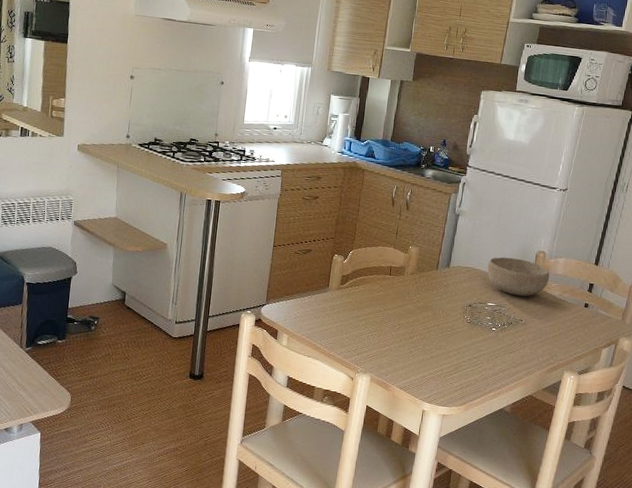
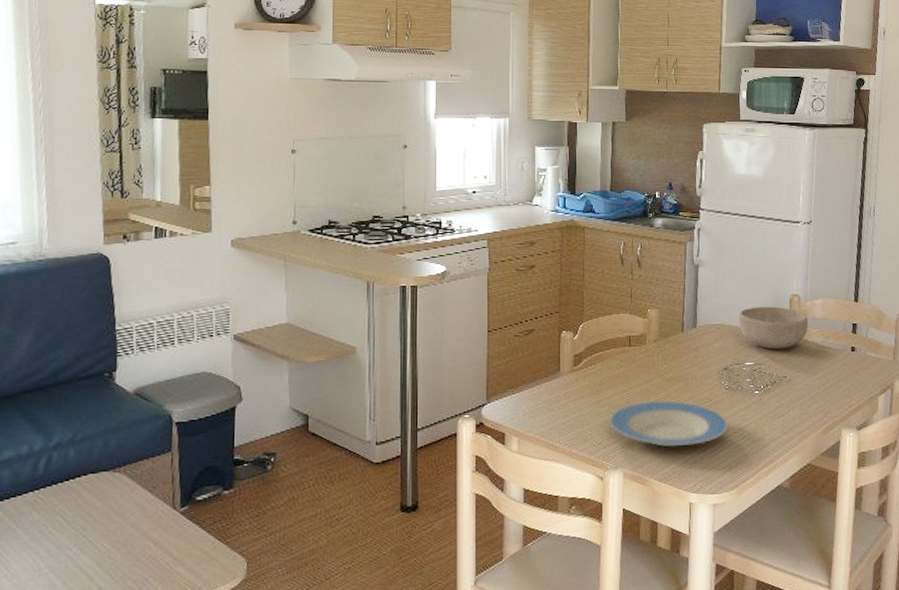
plate: none [364,322,465,365] -> present [609,400,728,447]

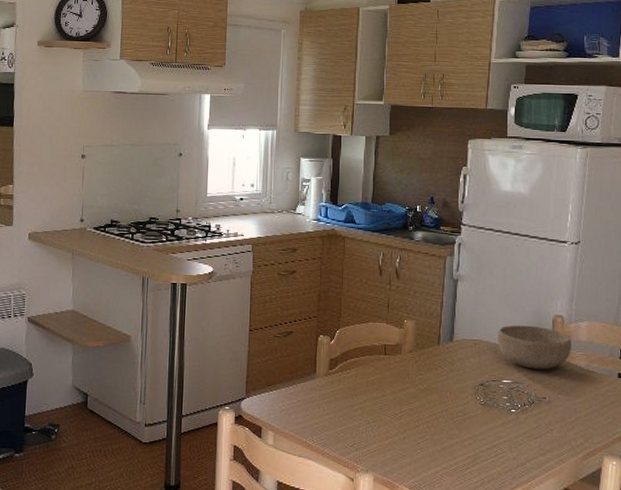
plate: present [609,400,728,447] -> none [362,409,482,457]

